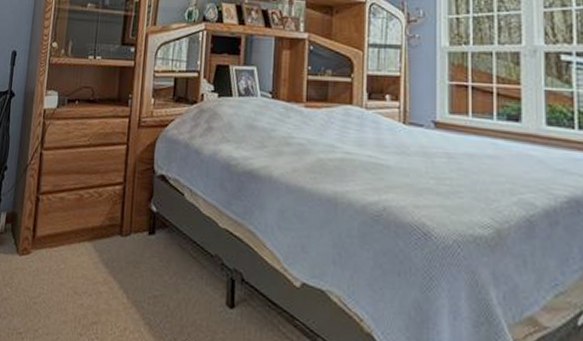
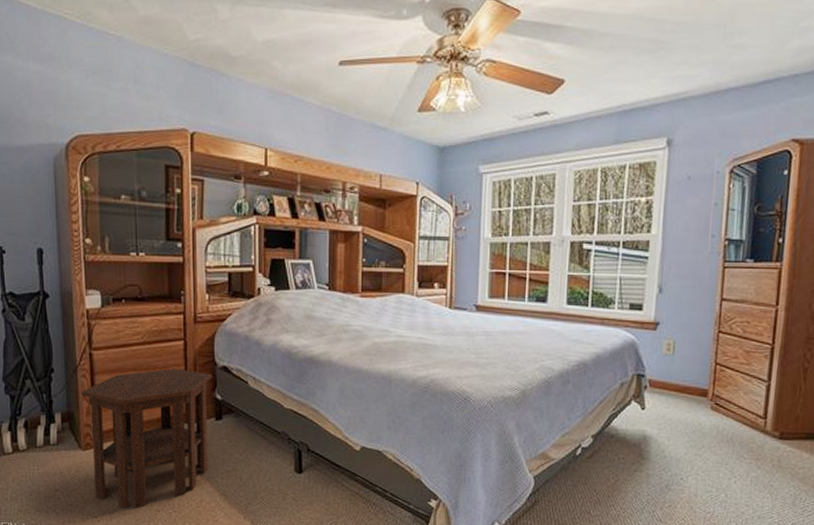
side table: none [23,173,150,329] -> present [81,368,212,508]

